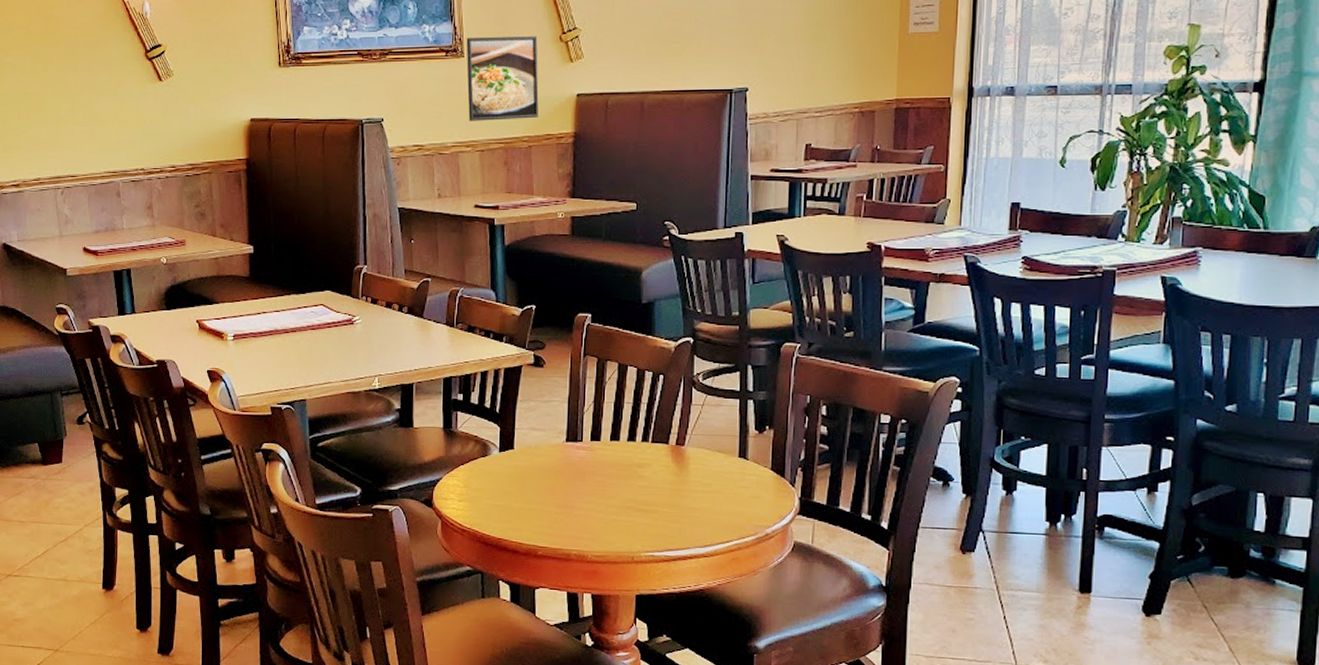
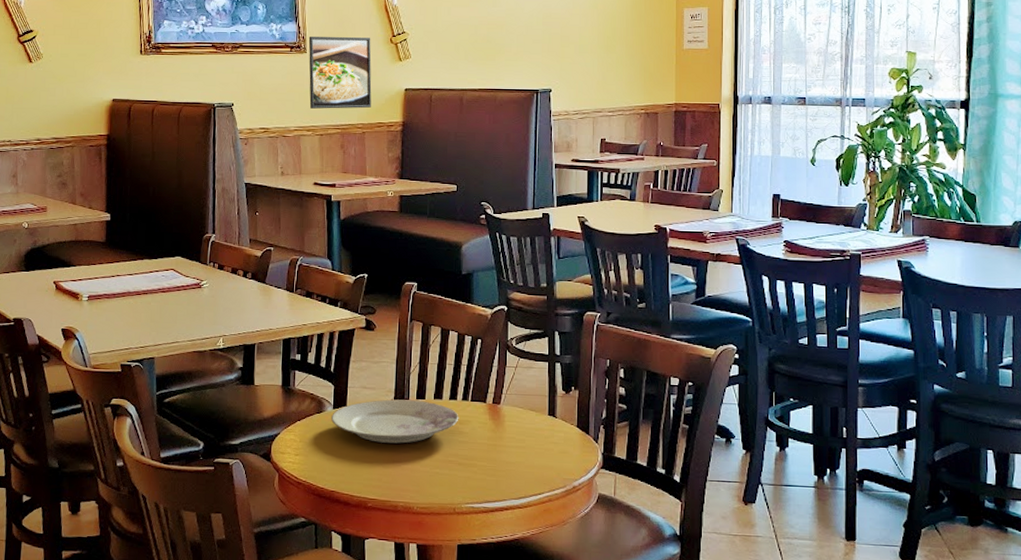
plate: none [498,441,638,489] -> present [331,399,459,444]

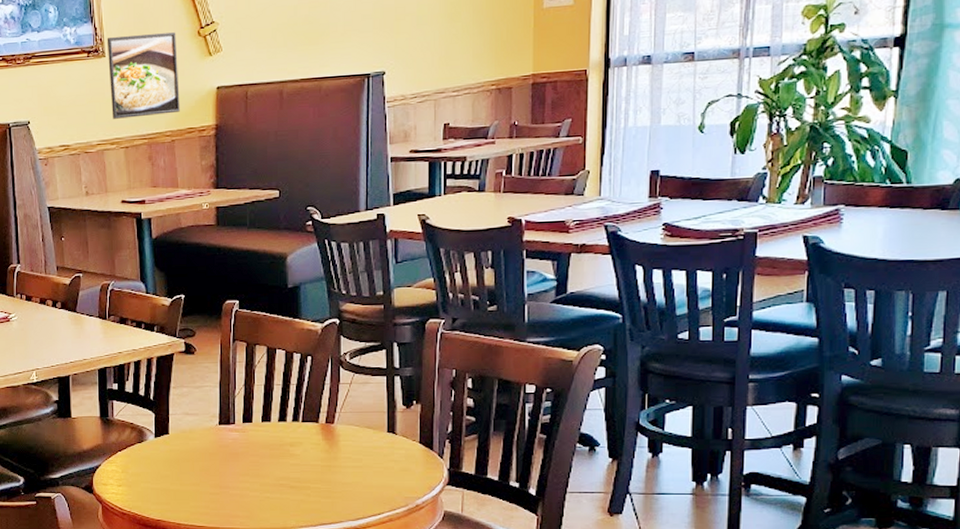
plate: present [331,399,459,444] -> none [154,424,290,469]

